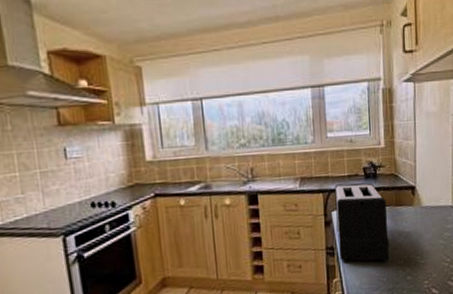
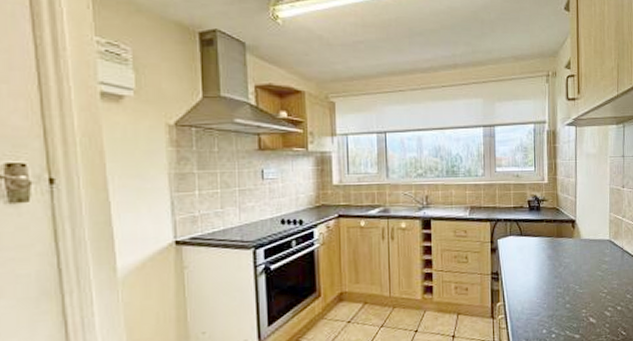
toaster: present [334,182,390,262] -> none [501,214,550,289]

